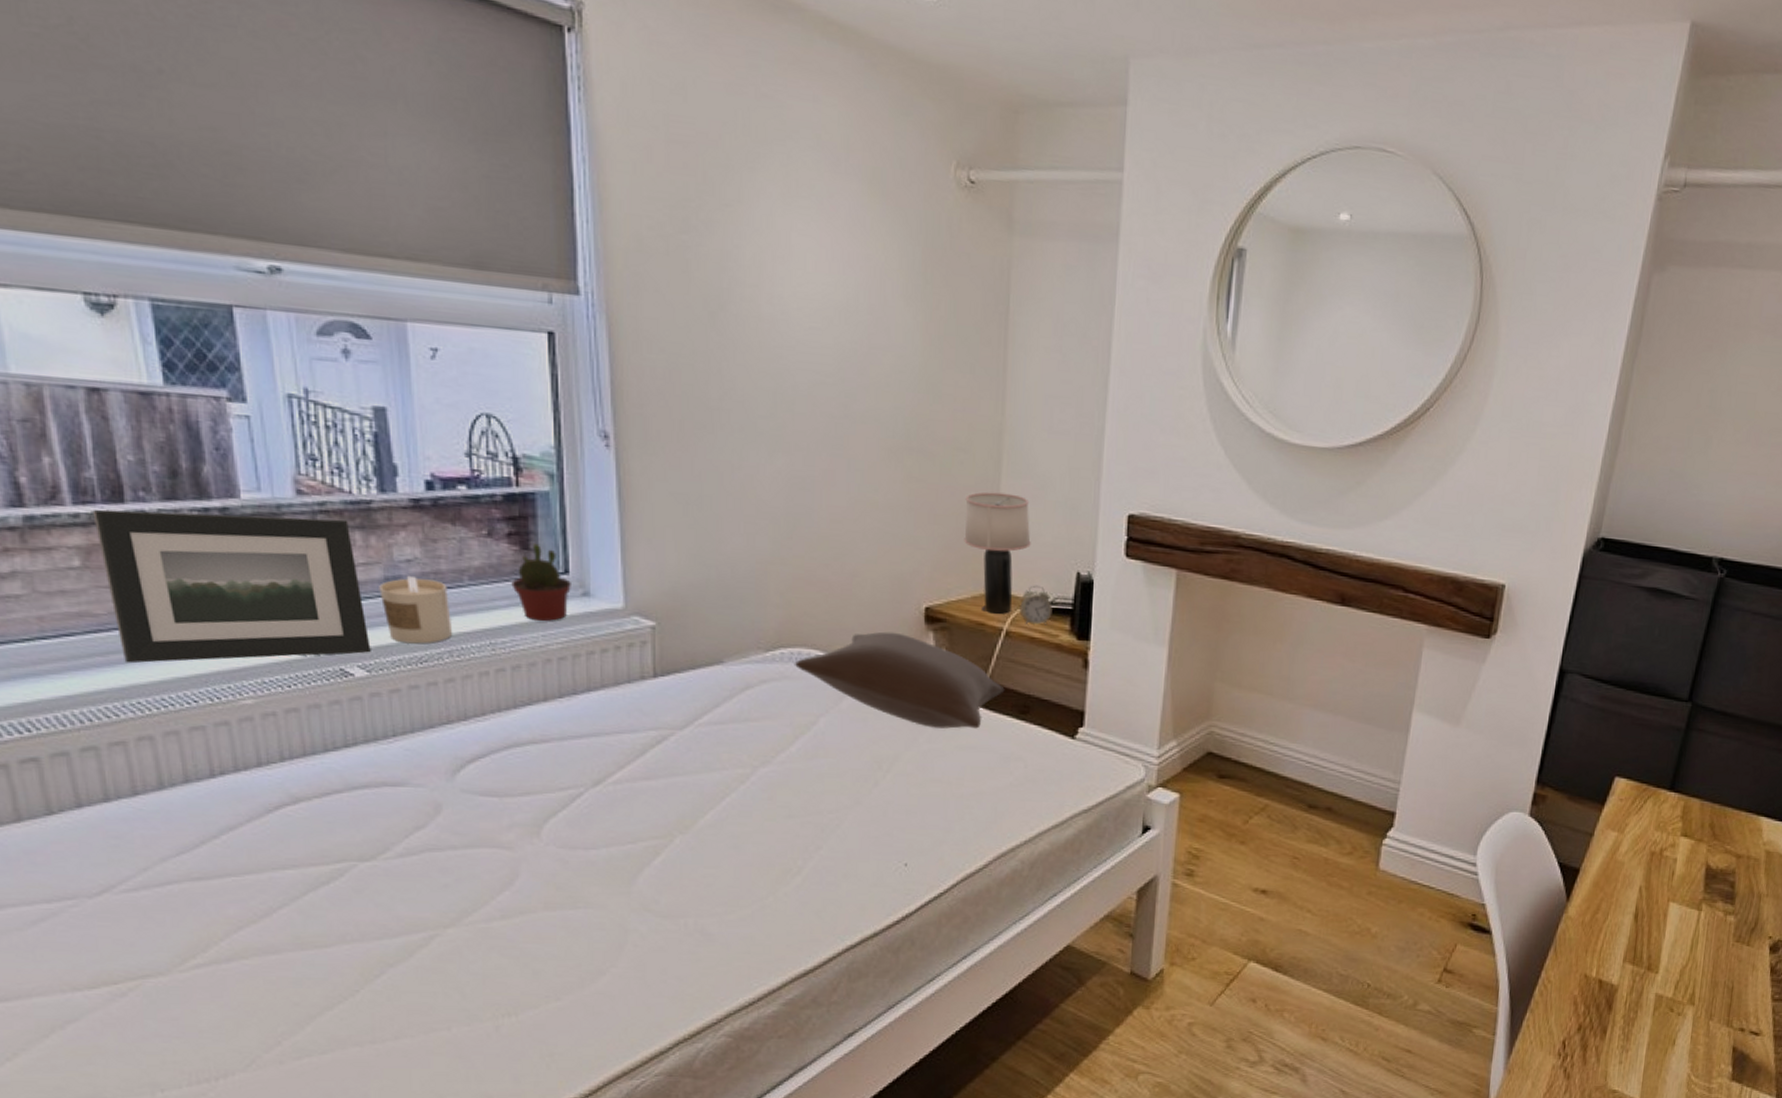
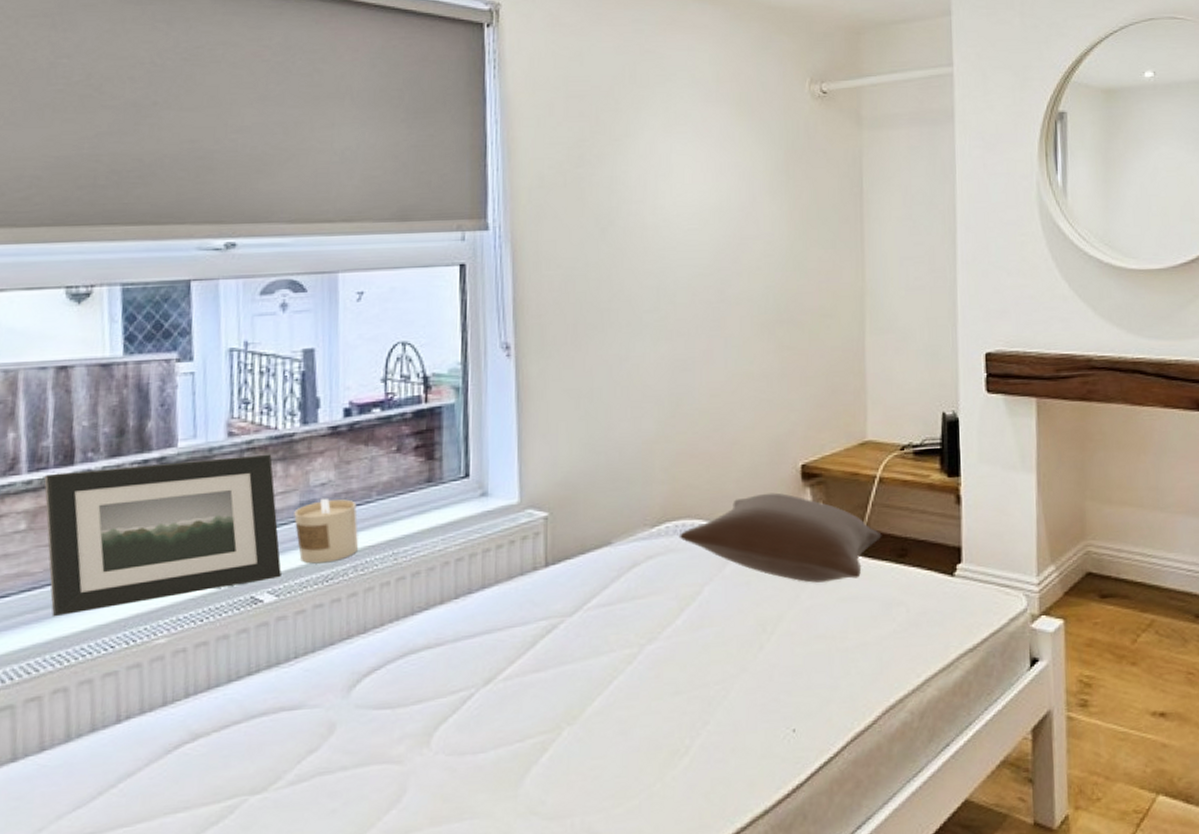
potted cactus: present [511,543,571,621] -> none [416,452,471,526]
table lamp: present [964,492,1031,614] -> none [833,349,897,462]
alarm clock: present [1019,585,1053,626] -> none [891,430,922,468]

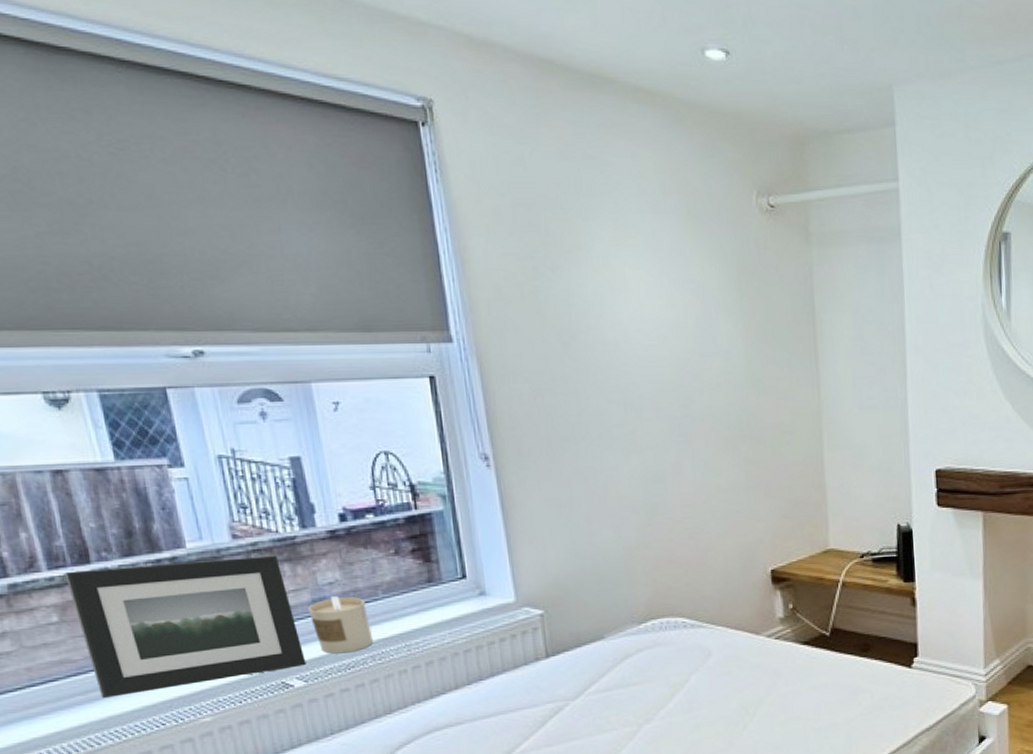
pillow: present [678,492,882,583] -> none [664,594,847,673]

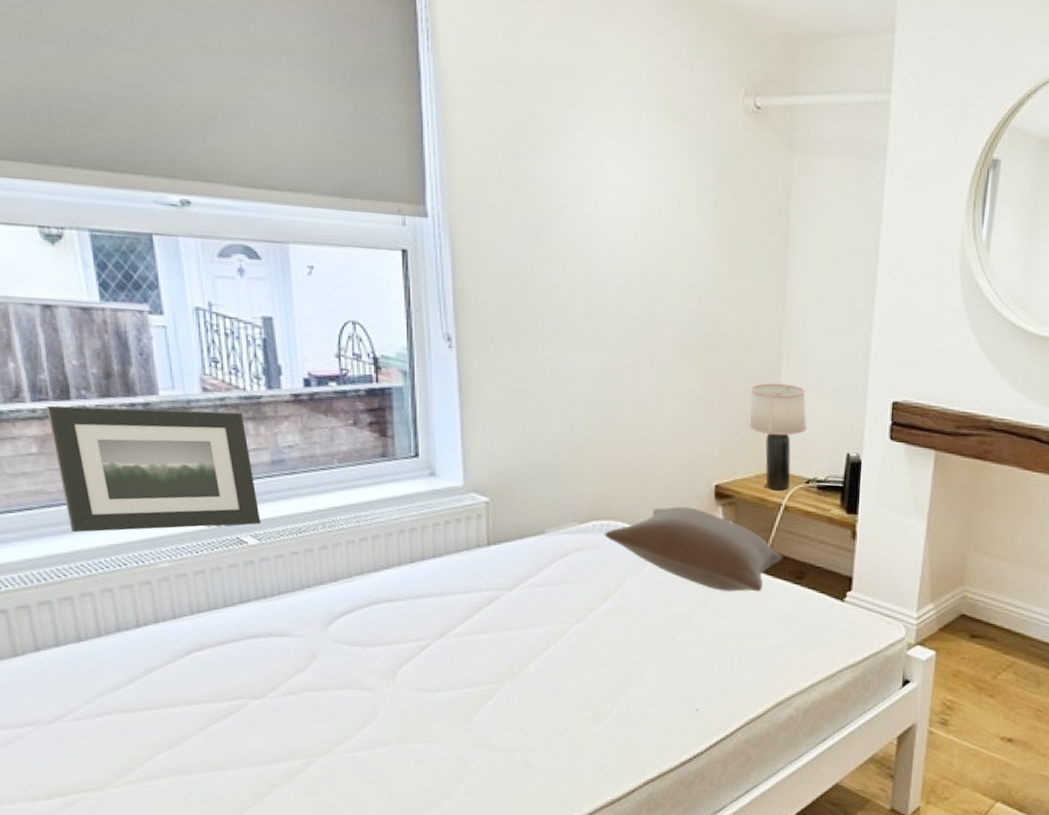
candle: present [308,595,374,654] -> none [267,459,326,517]
pillow: none [664,594,847,673] -> present [604,506,783,592]
table lamp: none [795,464,855,568] -> present [749,383,807,491]

